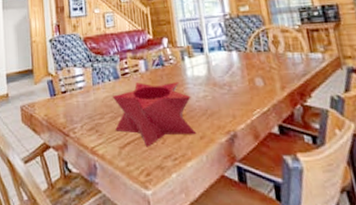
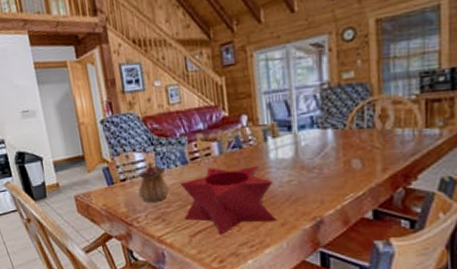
teapot: none [76,76,102,114] -> present [138,162,169,203]

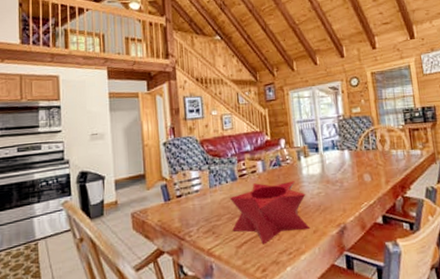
teapot: present [138,162,169,203] -> none [192,179,219,217]

